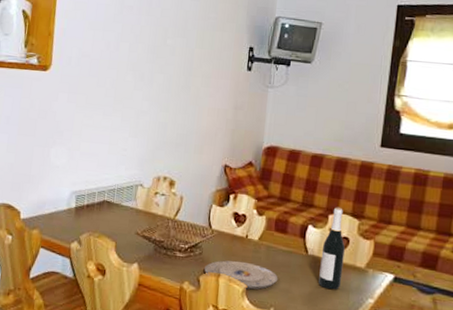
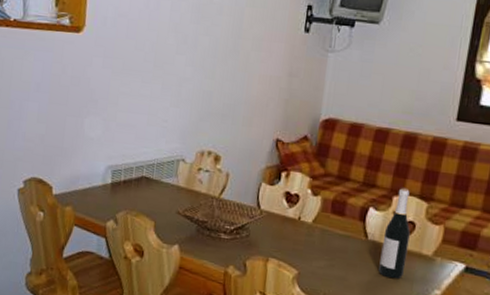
plate: present [205,260,278,290] -> none [252,243,334,276]

